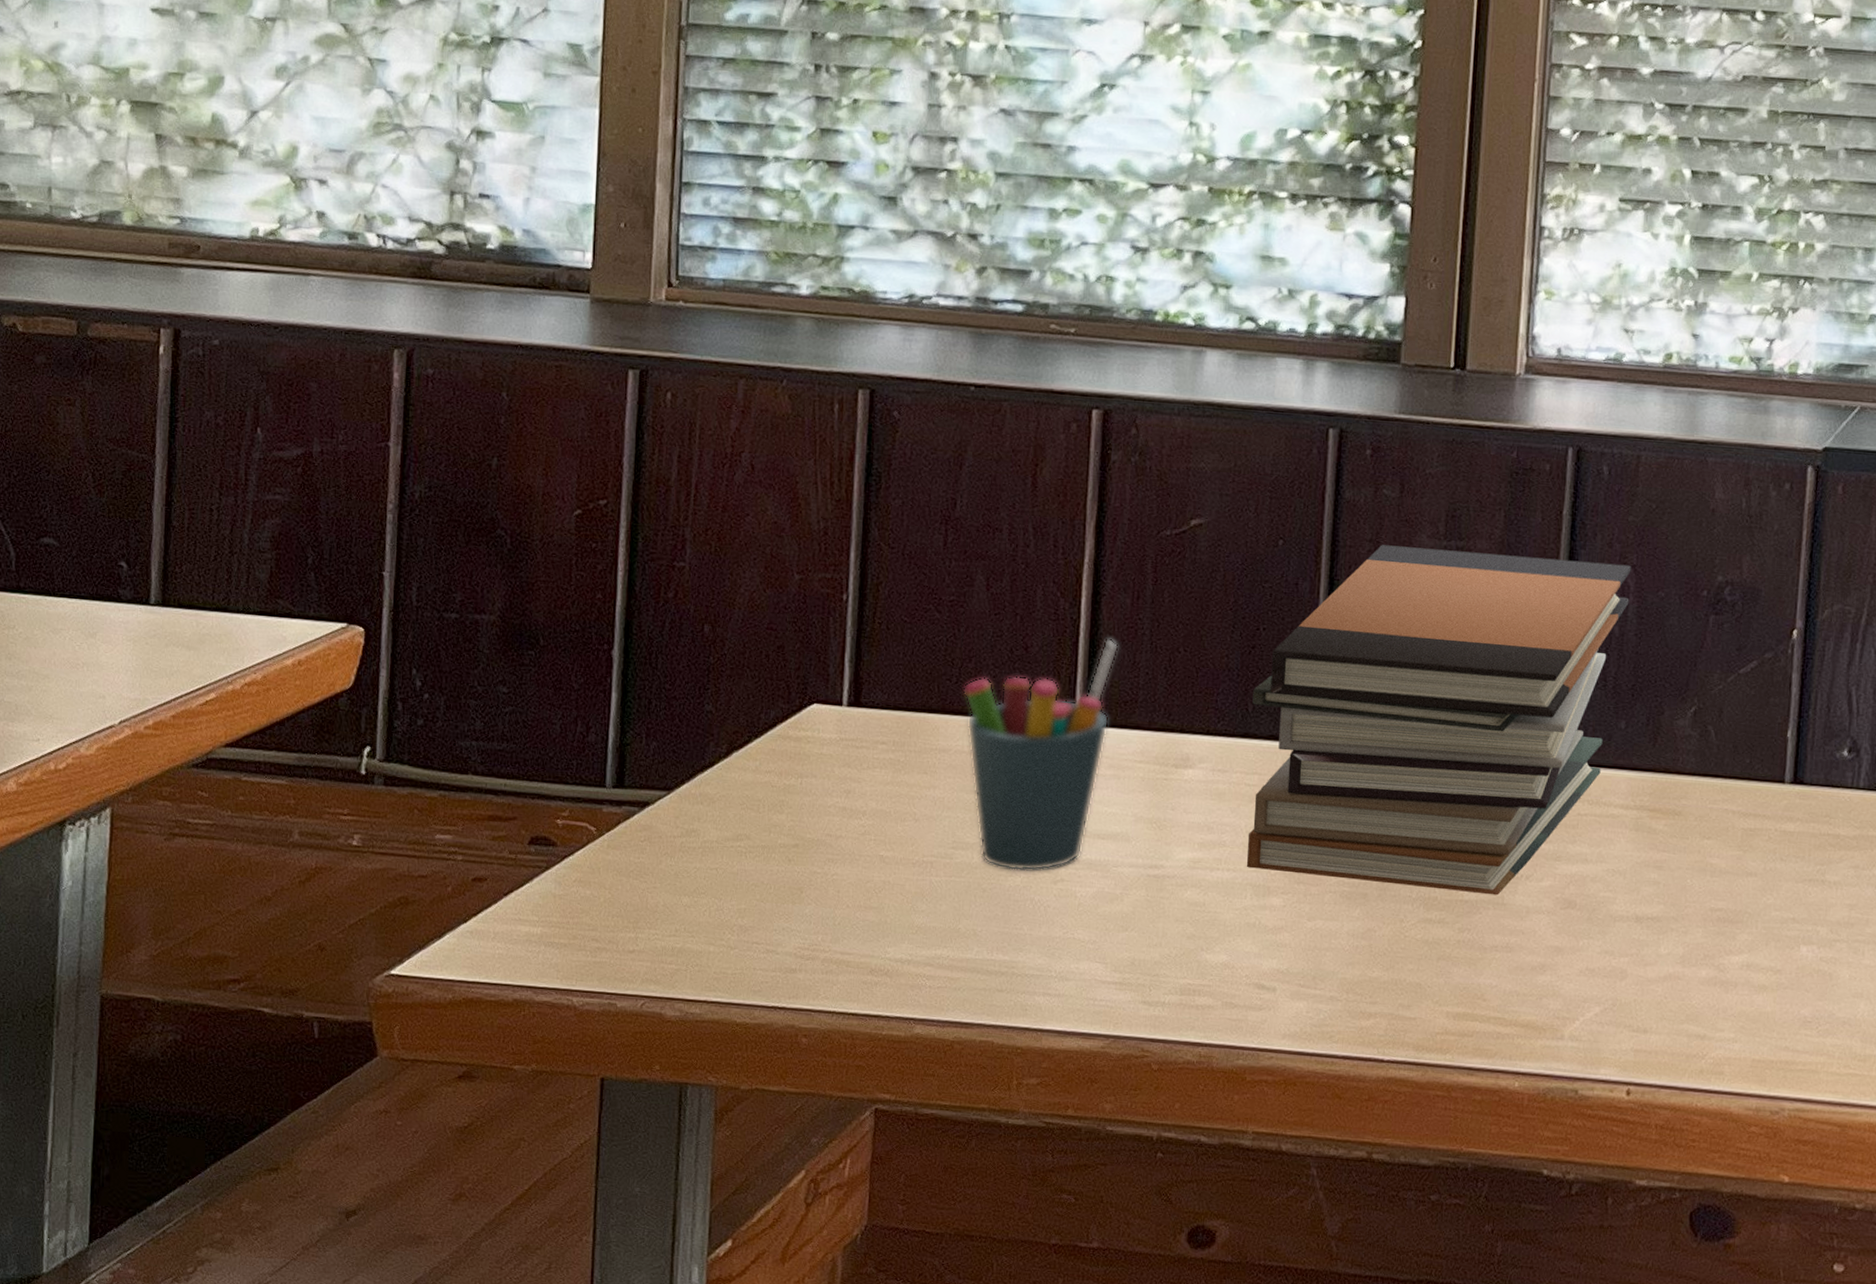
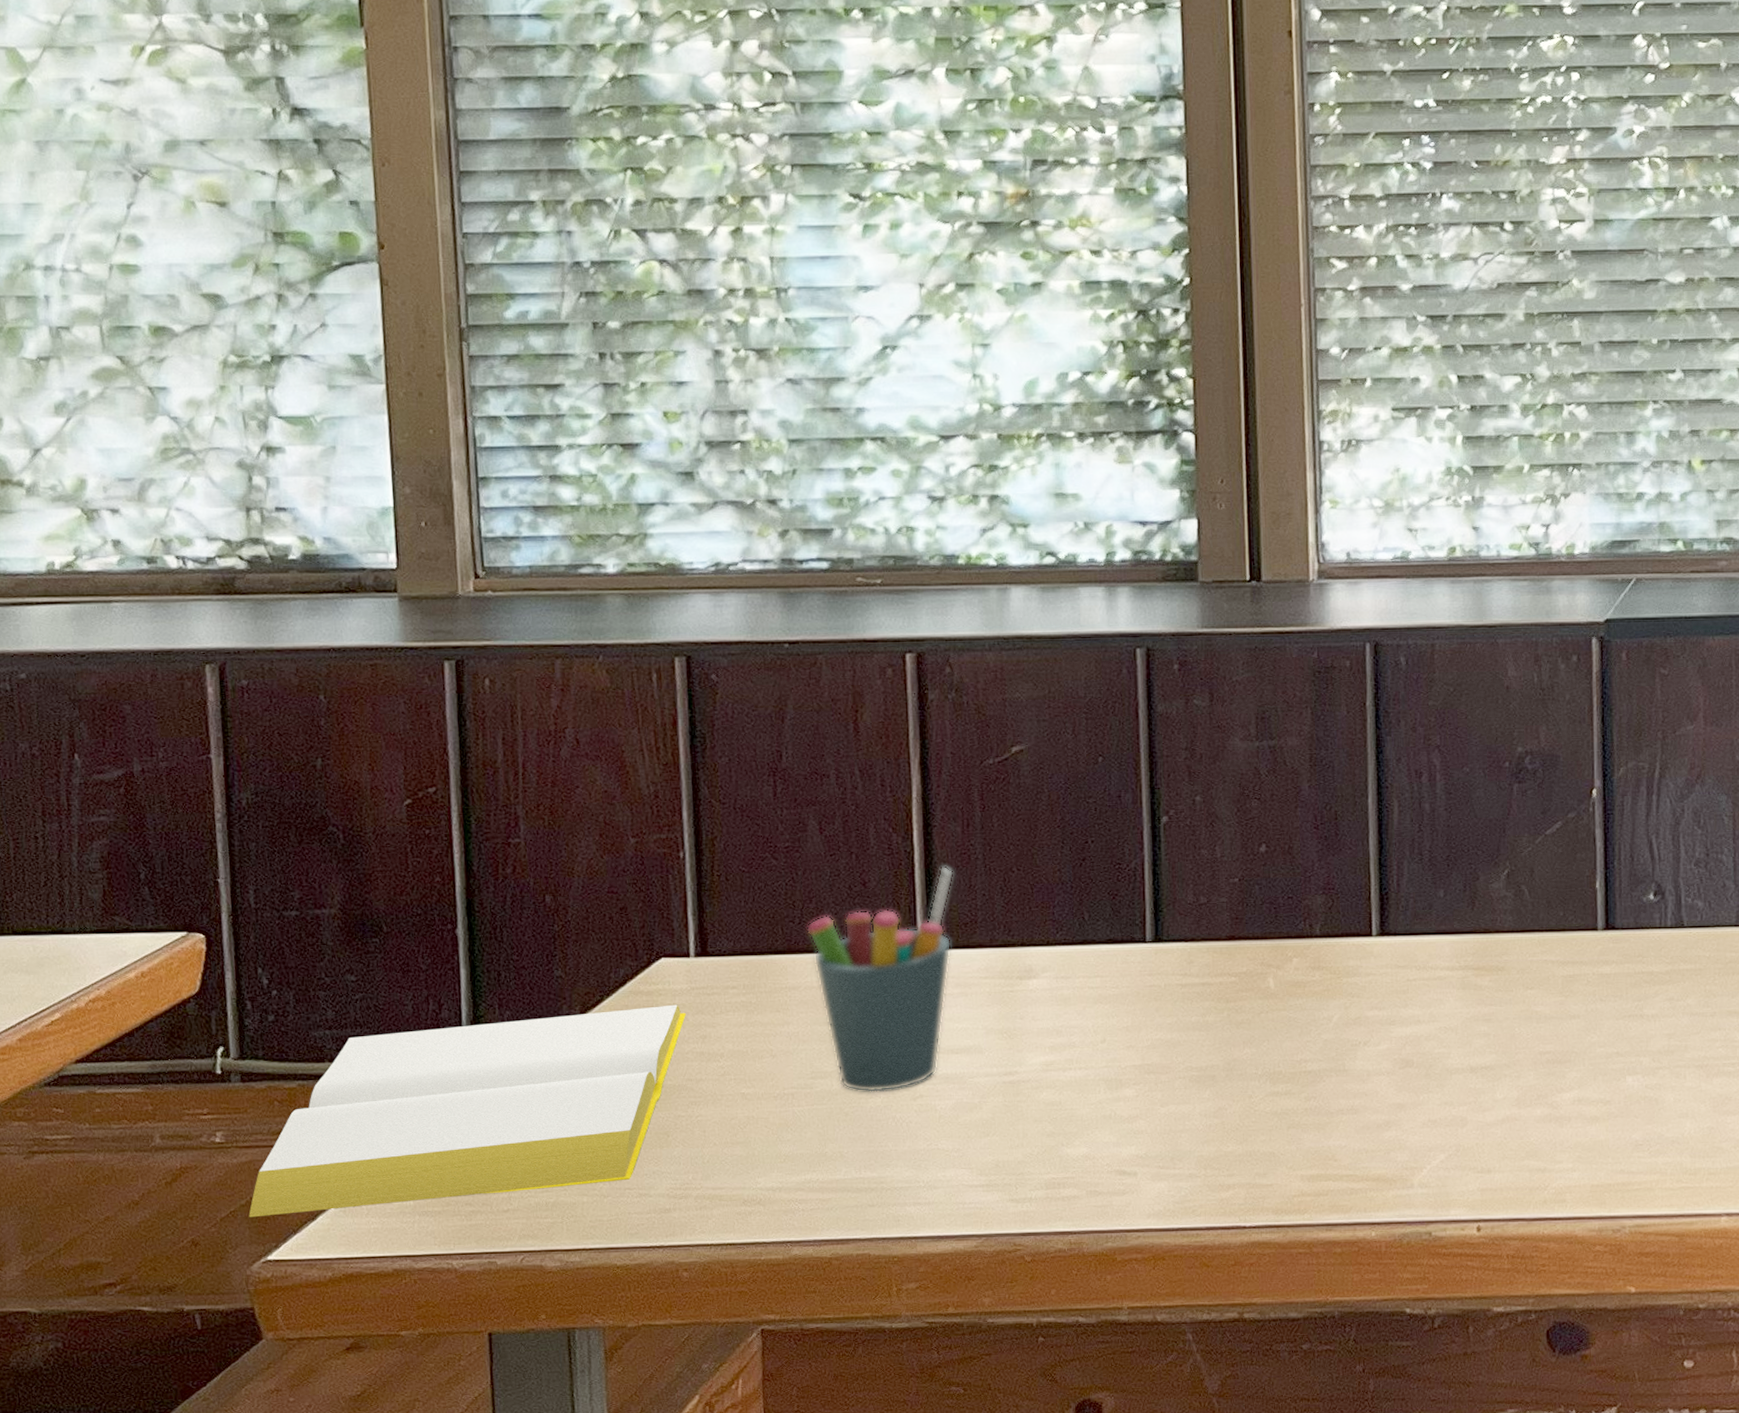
notepad: none [377,751,832,934] -> present [248,1004,686,1218]
book stack: present [1247,545,1632,896] -> none [1087,746,1437,1065]

